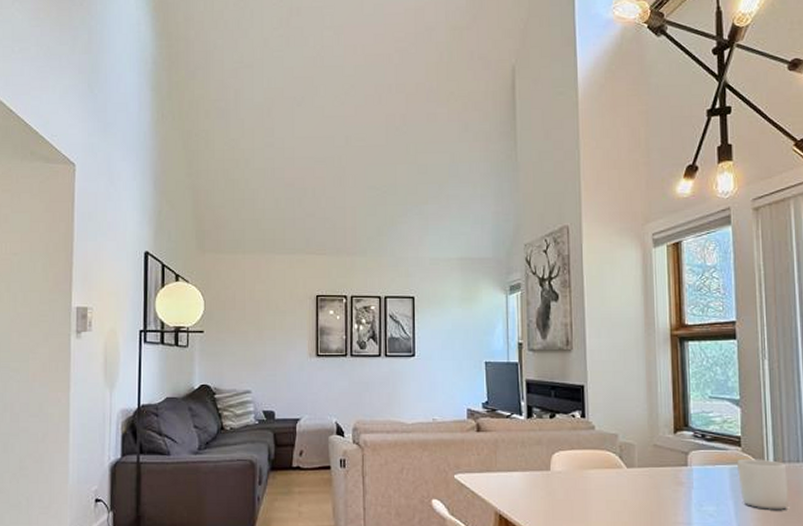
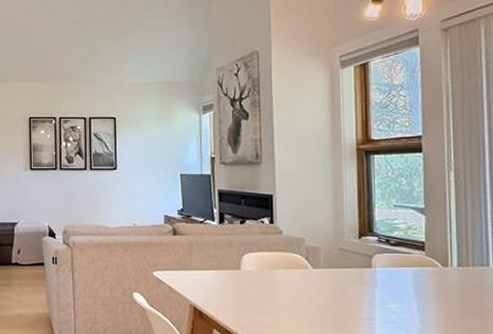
mug: present [737,459,788,510] -> none [421,262,471,309]

